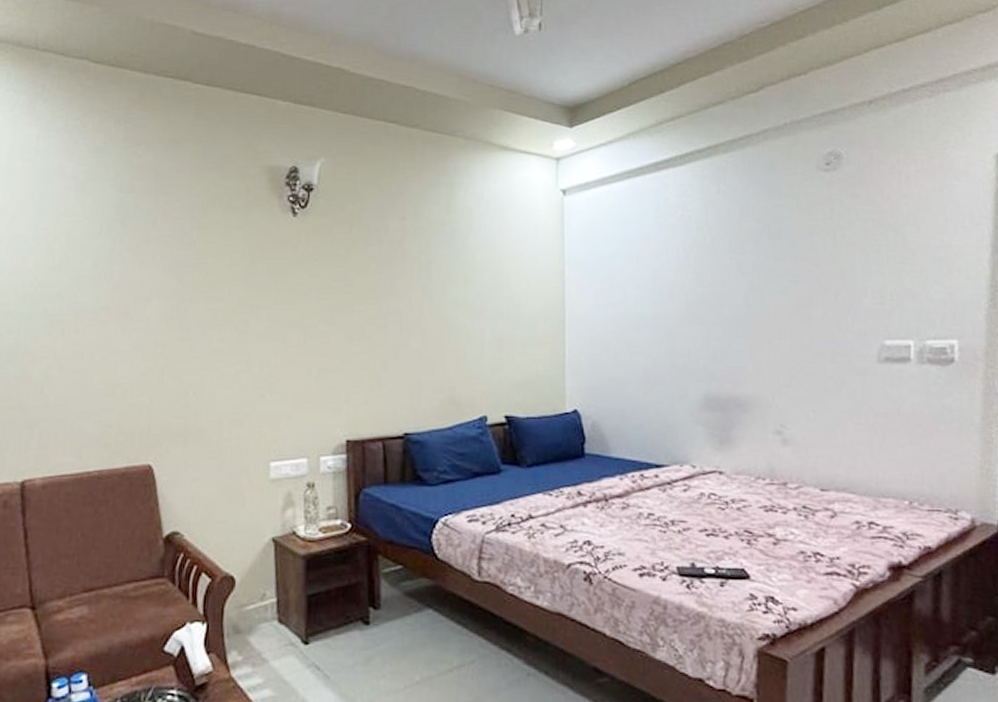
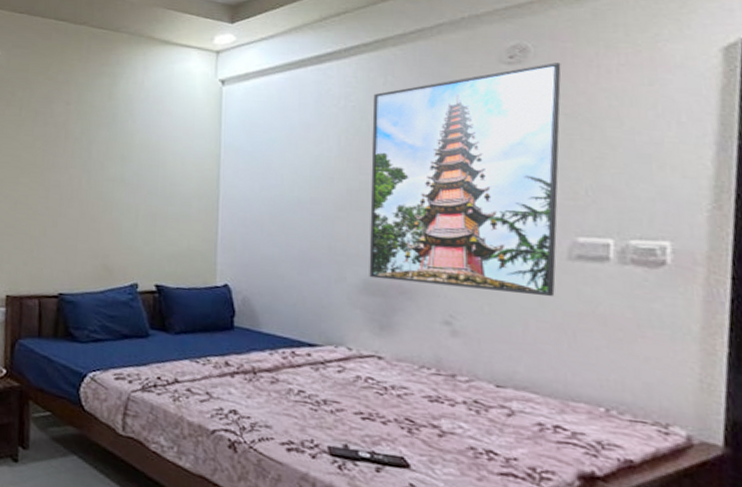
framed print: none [707,169,870,400] -> present [369,63,561,297]

